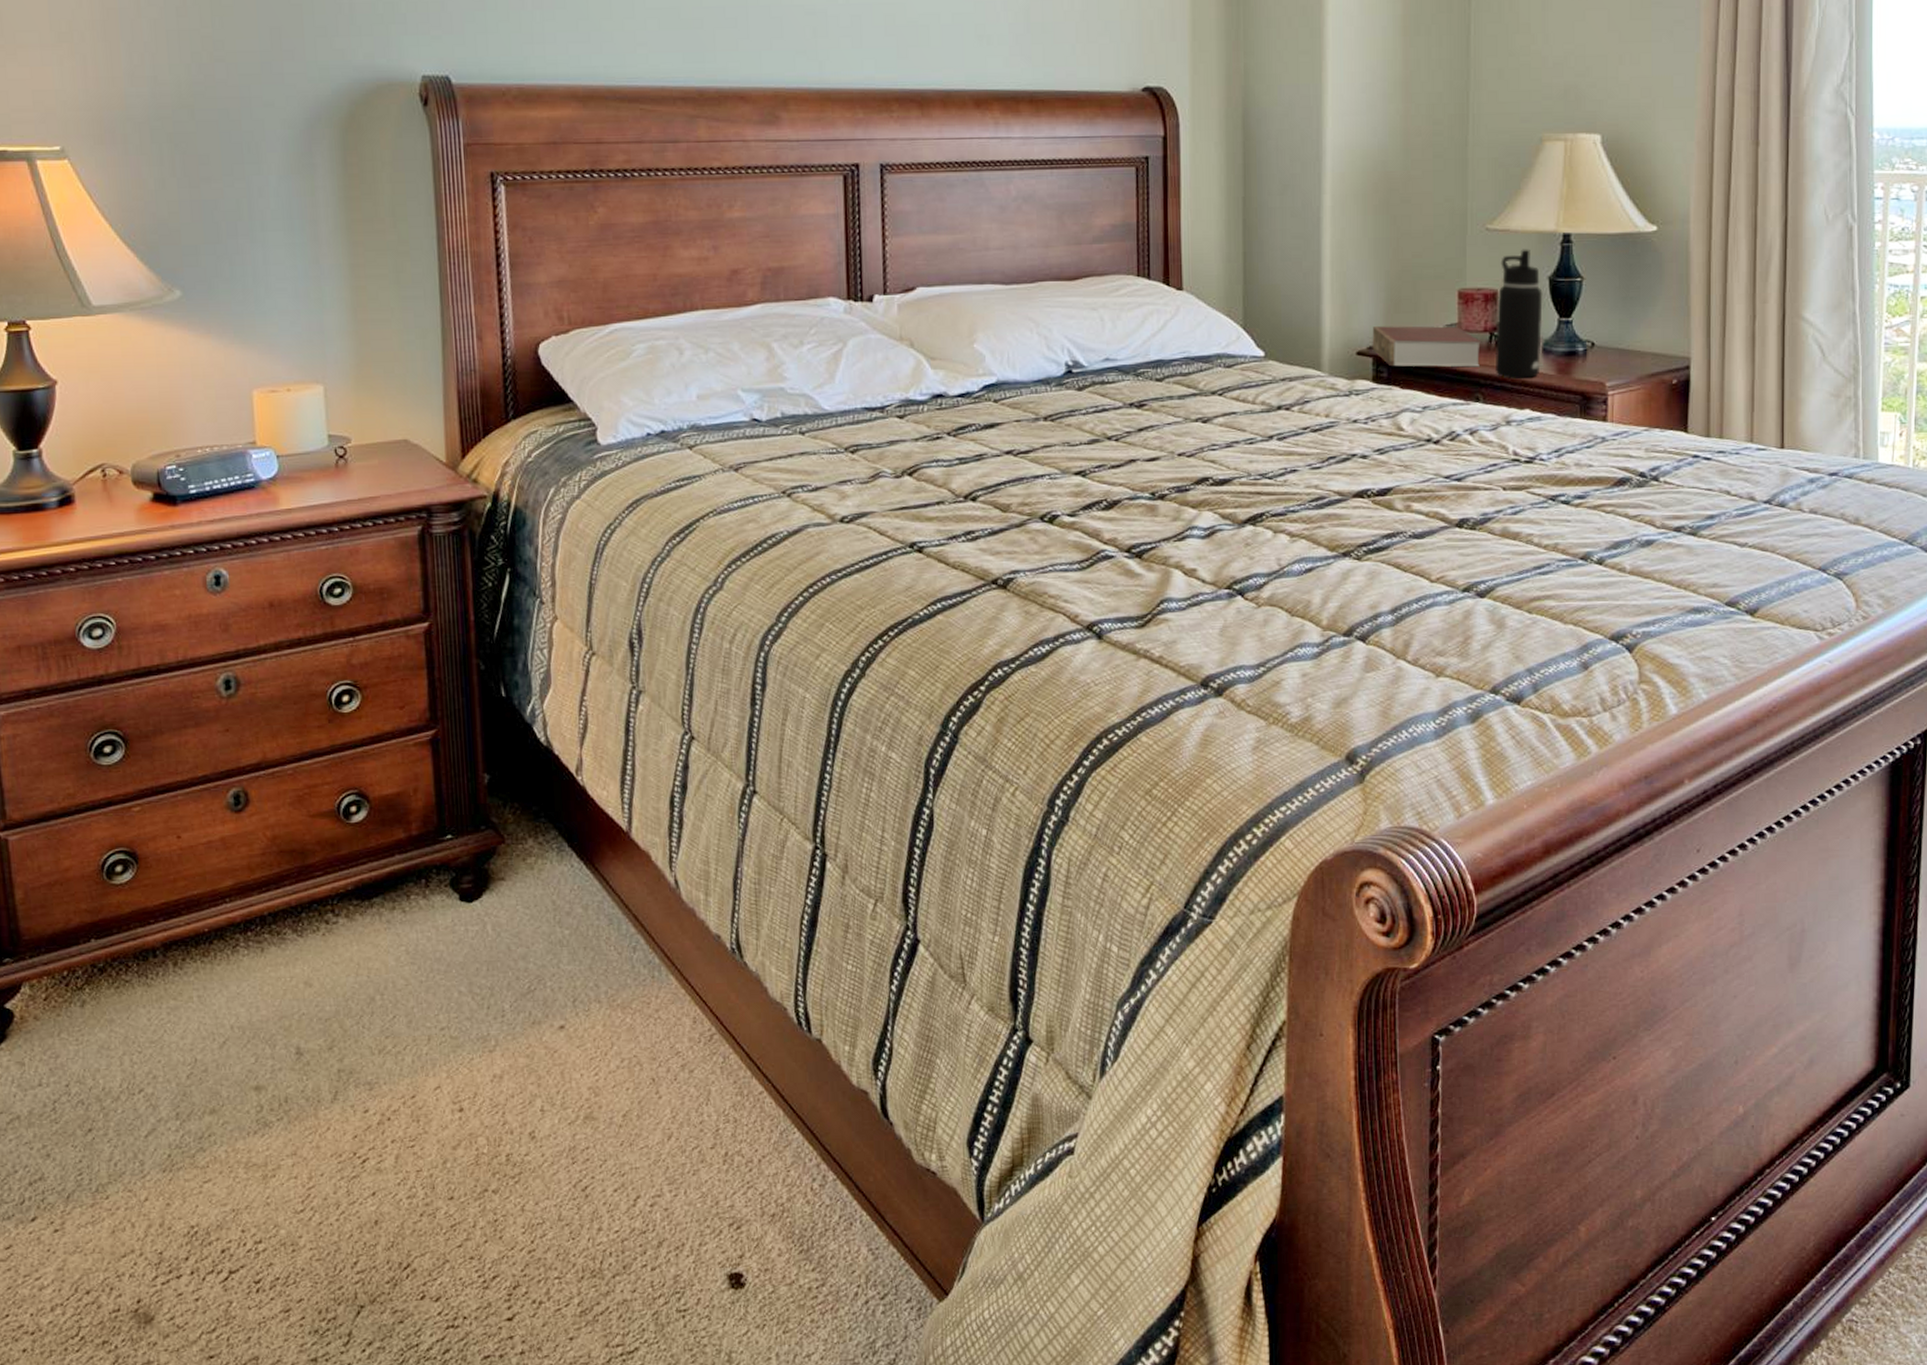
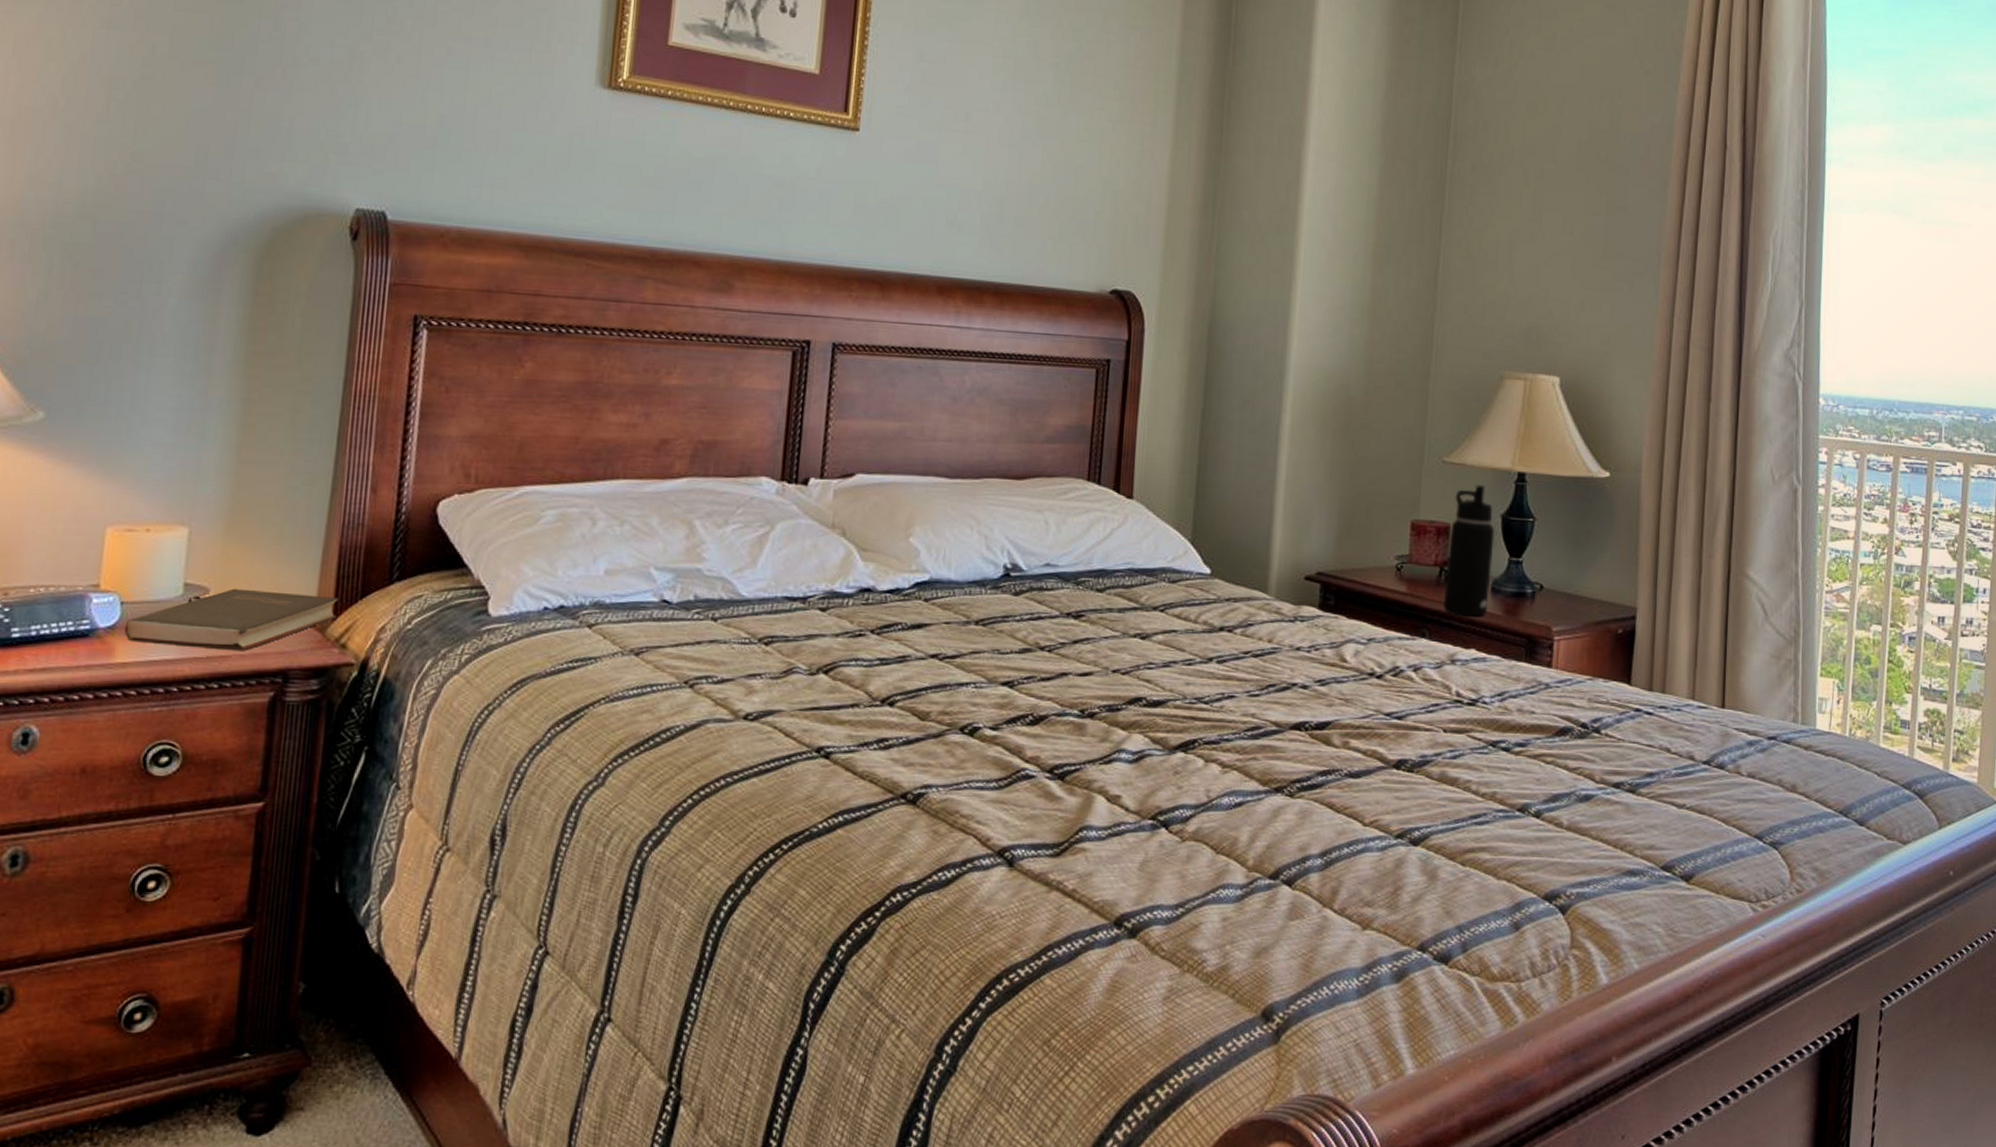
book: none [283,436,465,492] -> present [123,588,338,652]
book: present [1372,326,1482,367] -> none [1321,552,1432,602]

